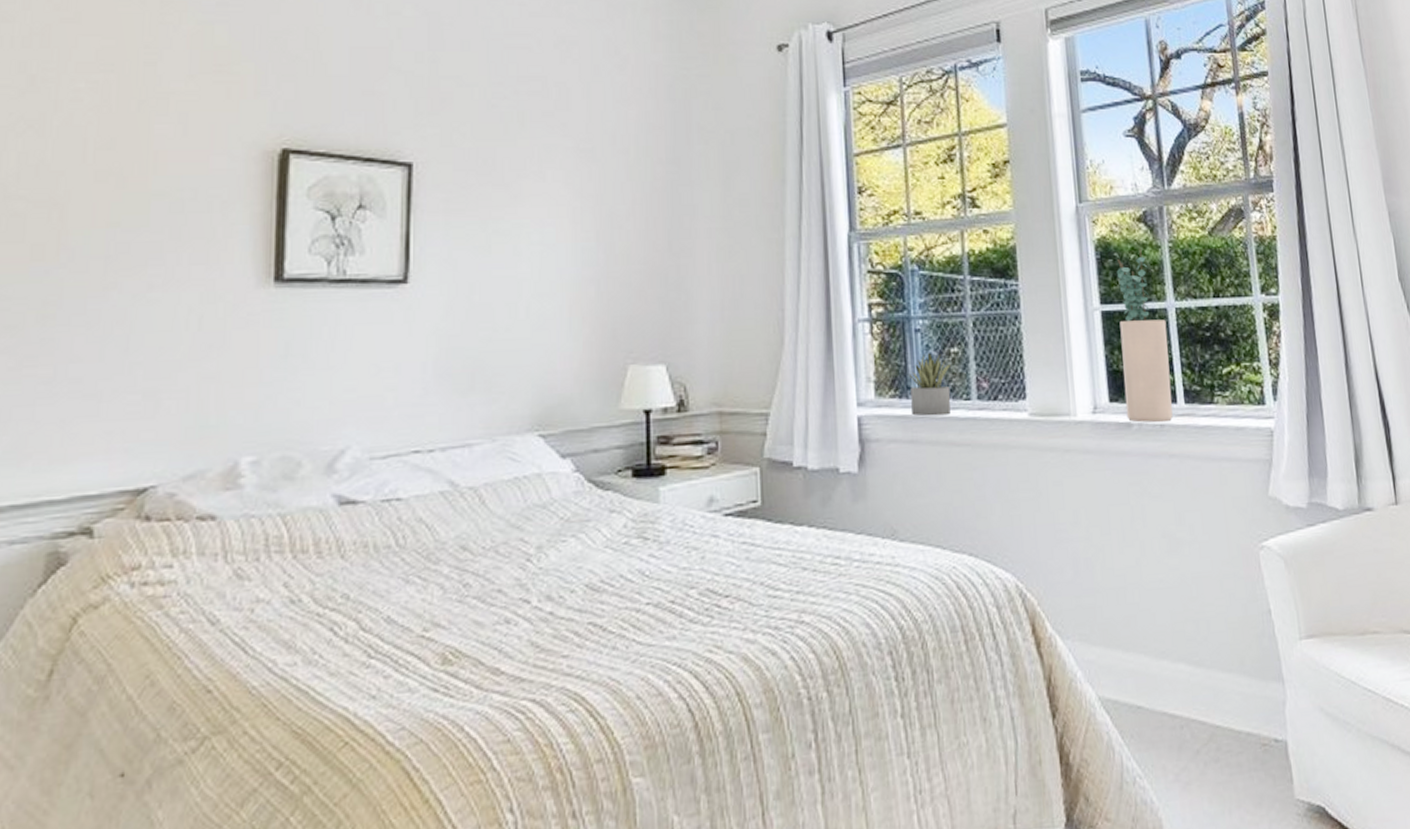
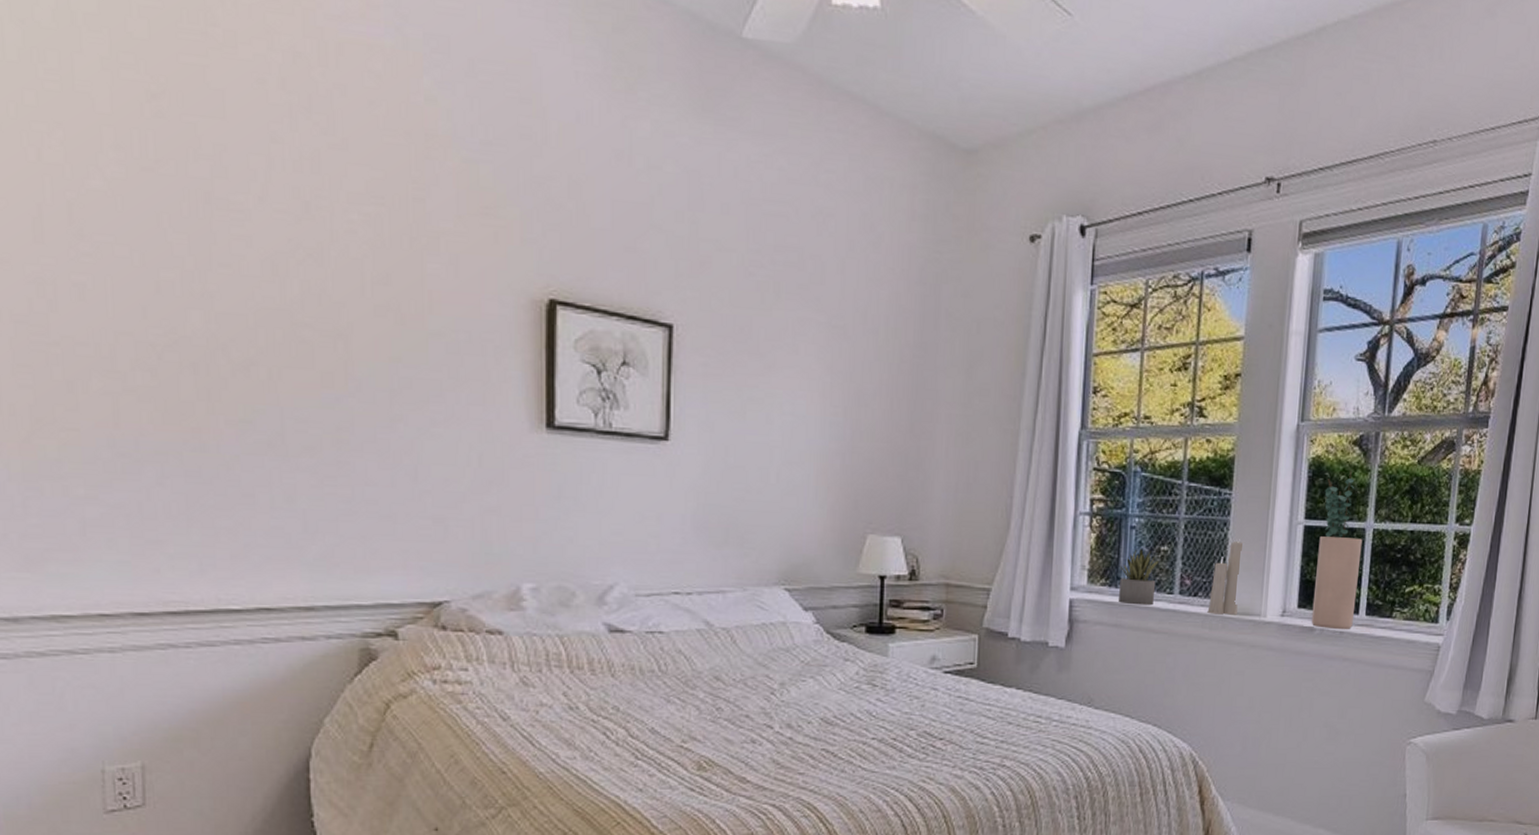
candle: none [1011,332,1045,419] -> present [1207,539,1245,616]

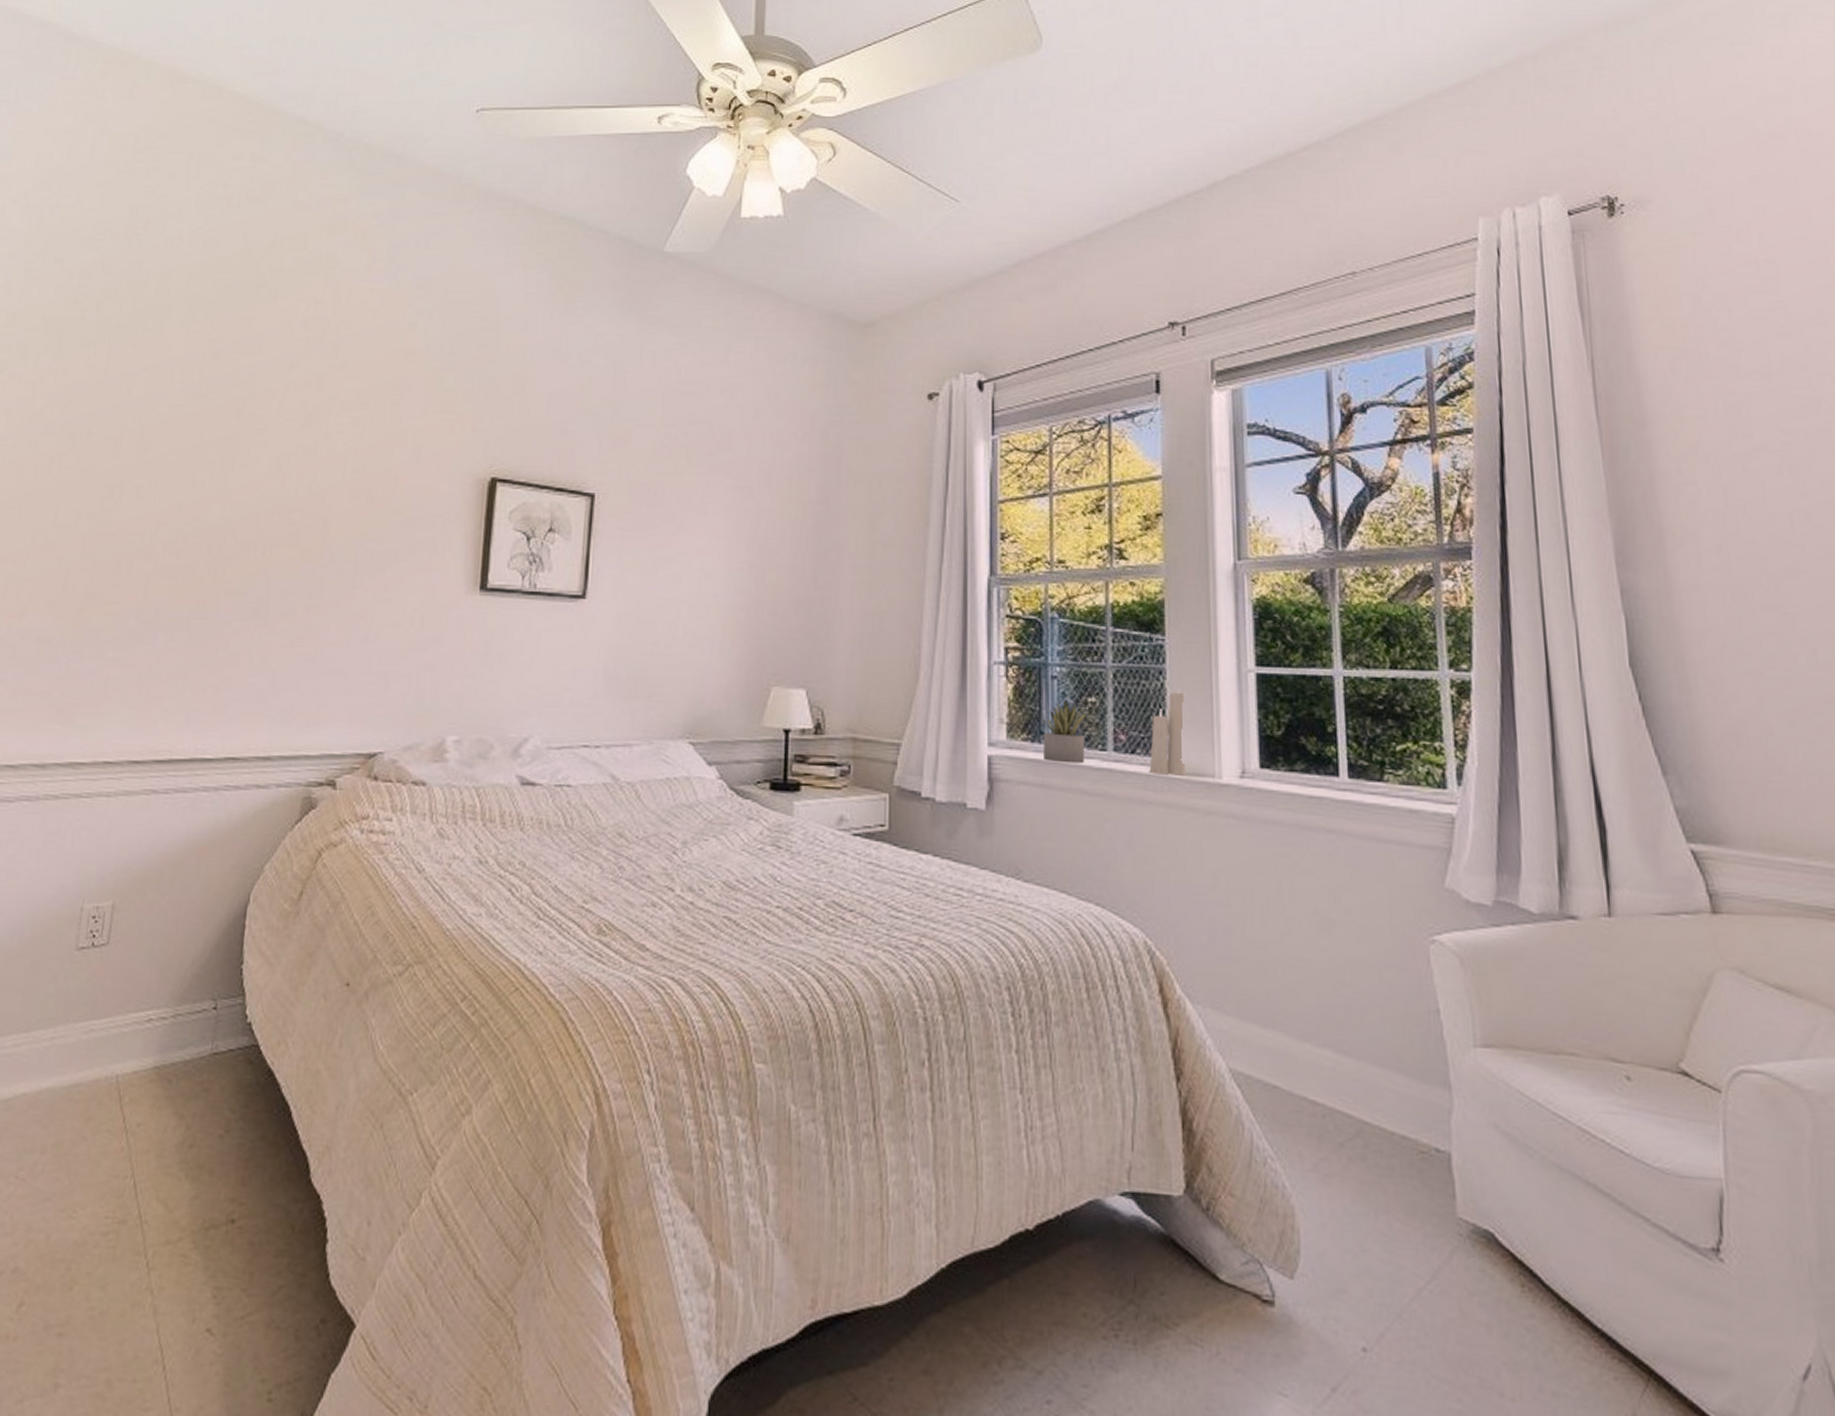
vase: present [1311,471,1363,630] -> none [1276,612,1334,796]

